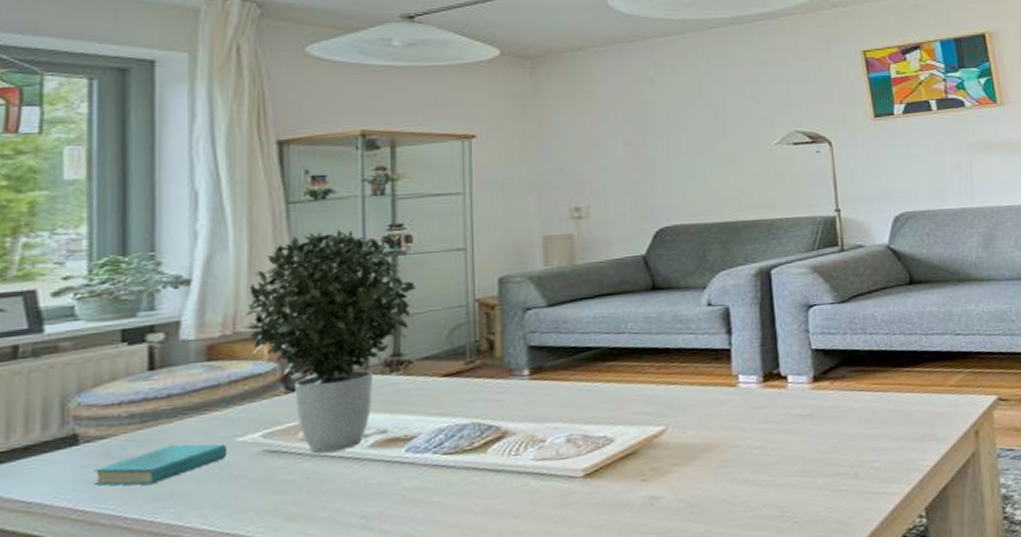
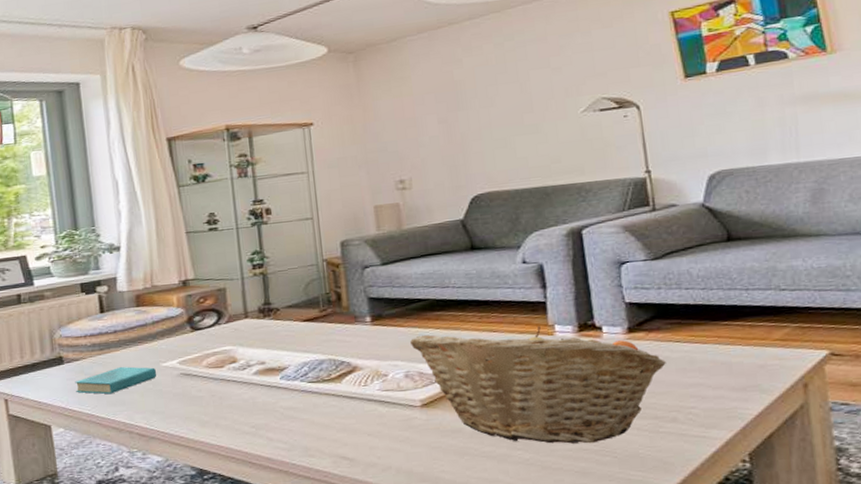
potted plant: present [245,230,416,453] -> none [158,206,277,377]
fruit basket: none [576,376,850,512] -> present [410,326,666,444]

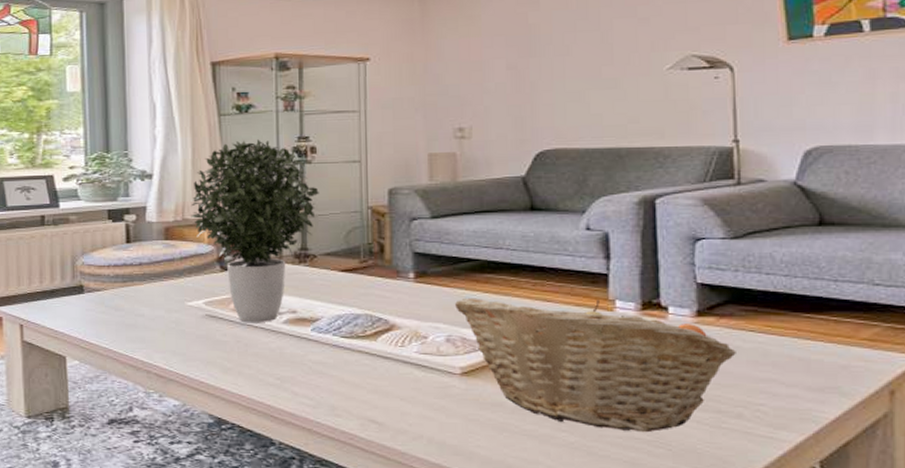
book: present [75,366,157,395] -> none [94,301,181,330]
potted plant: none [158,206,277,377] -> present [191,139,319,323]

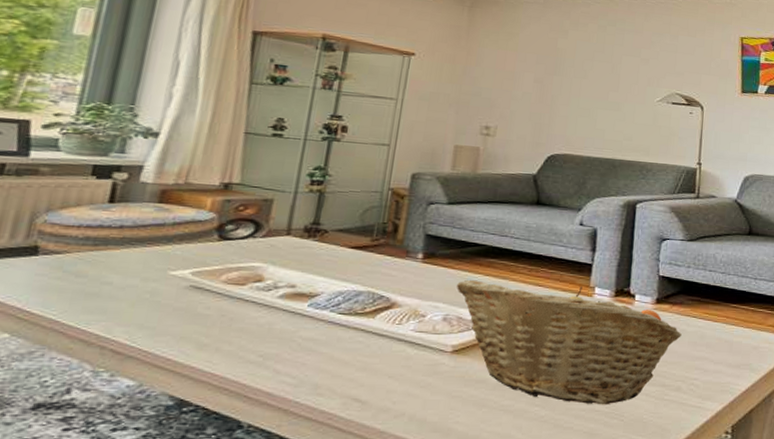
potted plant: present [191,139,319,323] -> none [195,111,343,297]

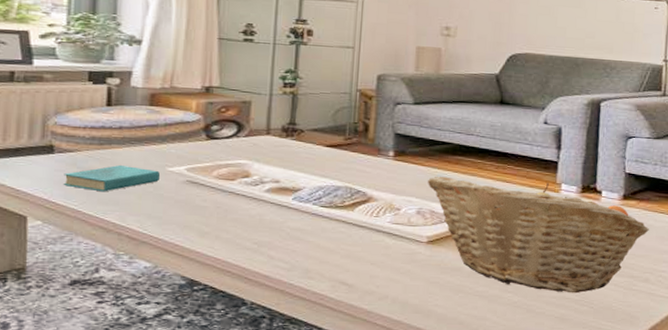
book: none [43,268,161,299] -> present [63,164,161,192]

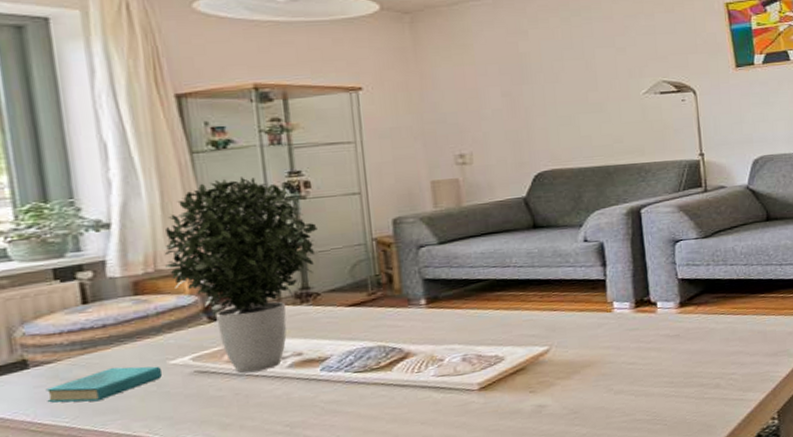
potted plant: none [180,17,312,191] -> present [163,177,318,373]
fruit basket: present [428,176,649,294] -> none [468,303,712,418]

